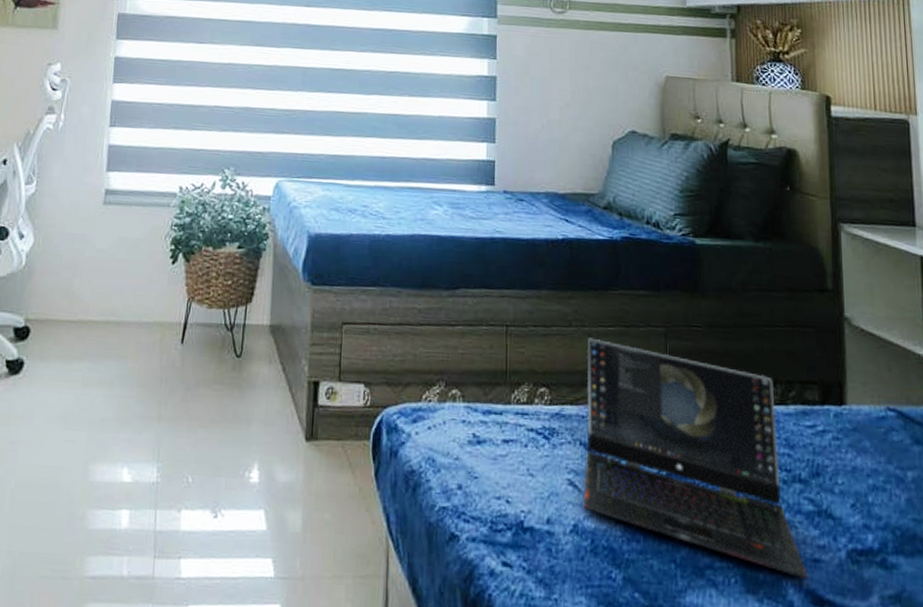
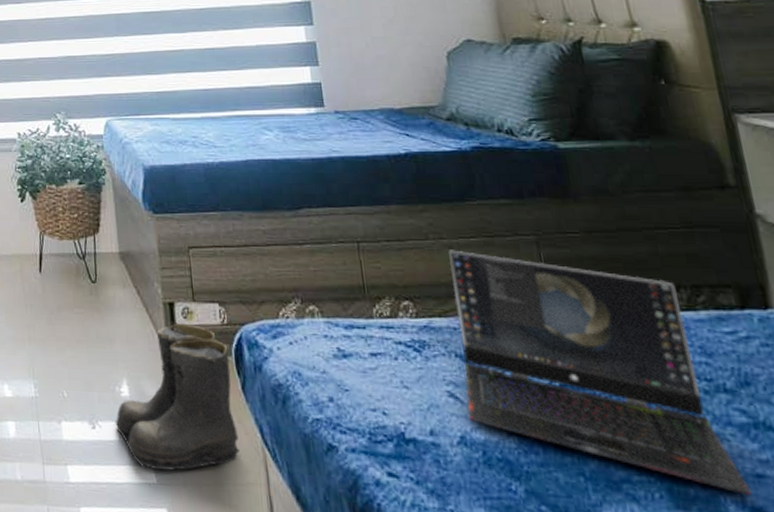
boots: none [238,404,367,563] -> present [115,323,241,471]

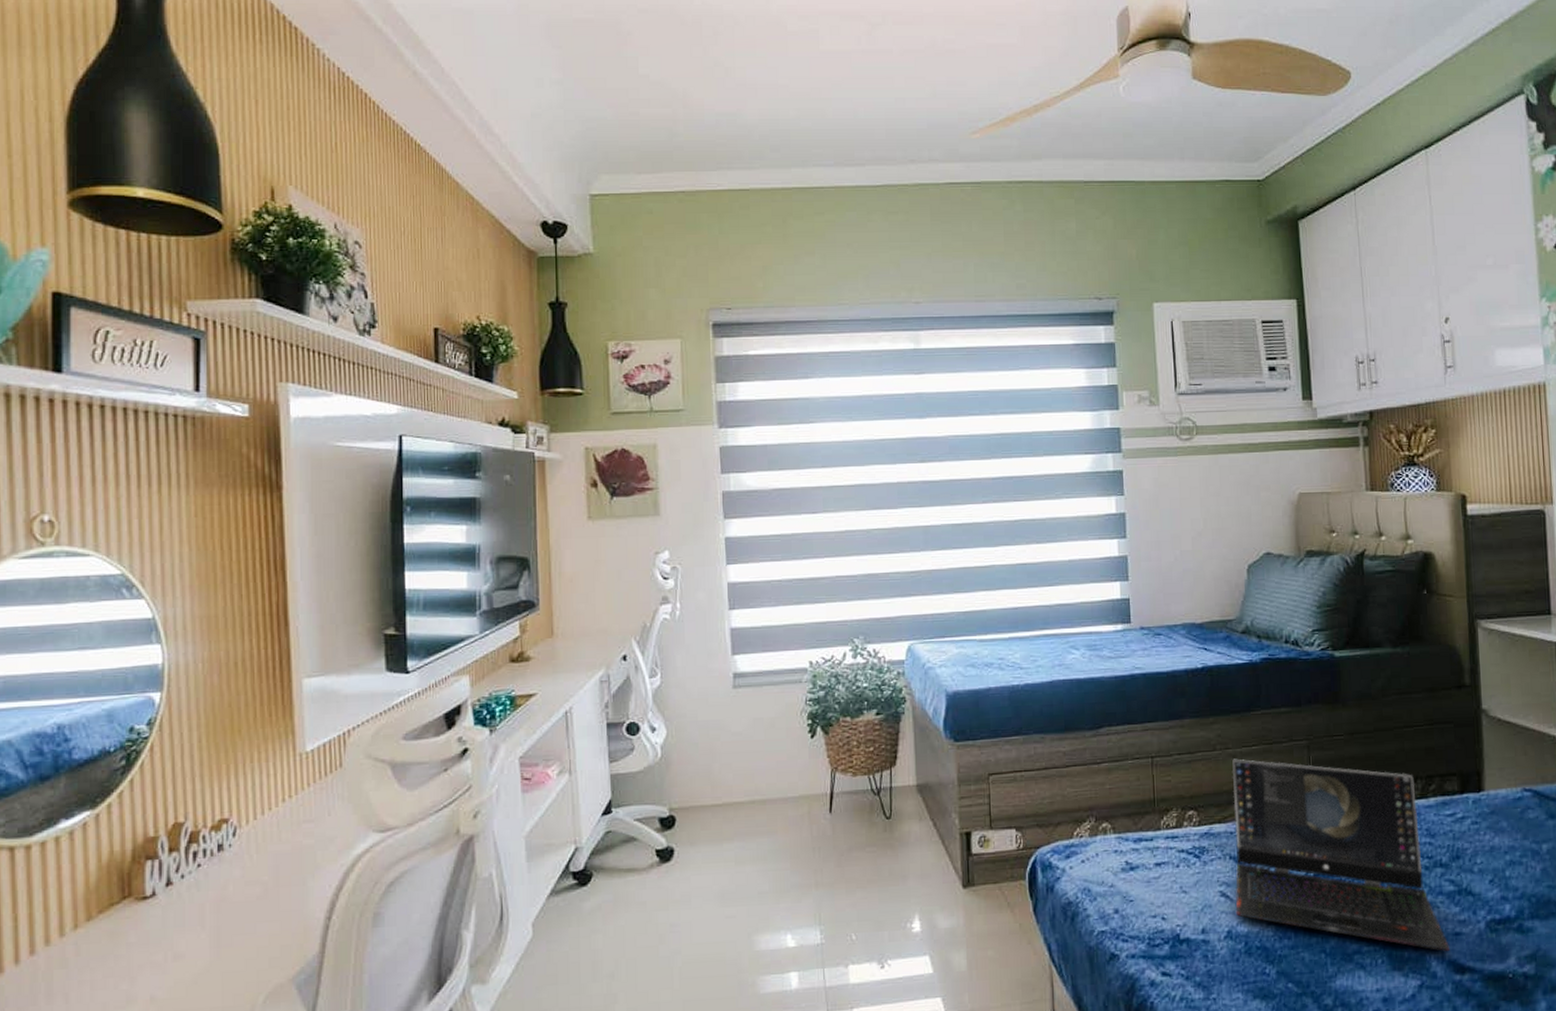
boots: present [115,323,241,471] -> none [904,852,1029,1001]

